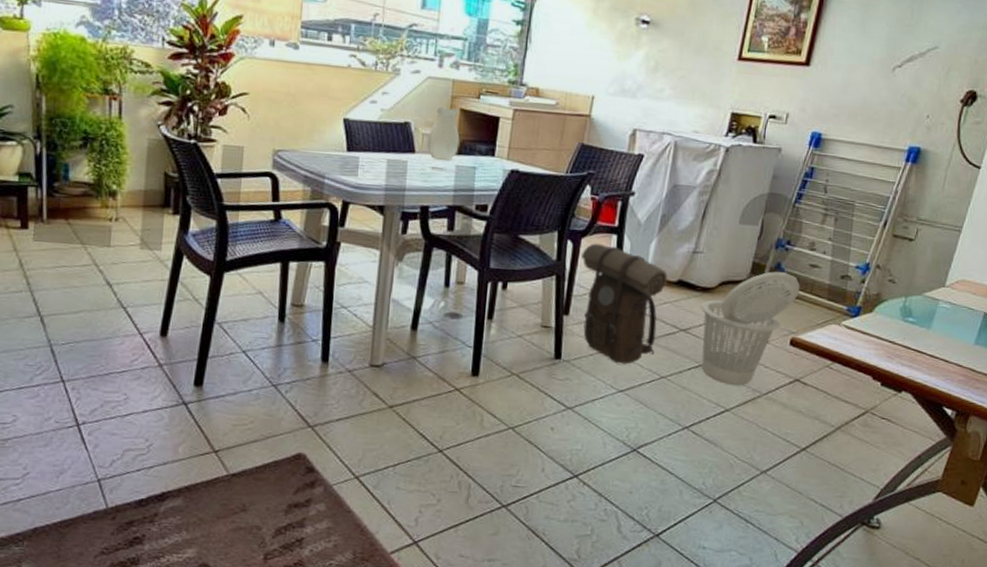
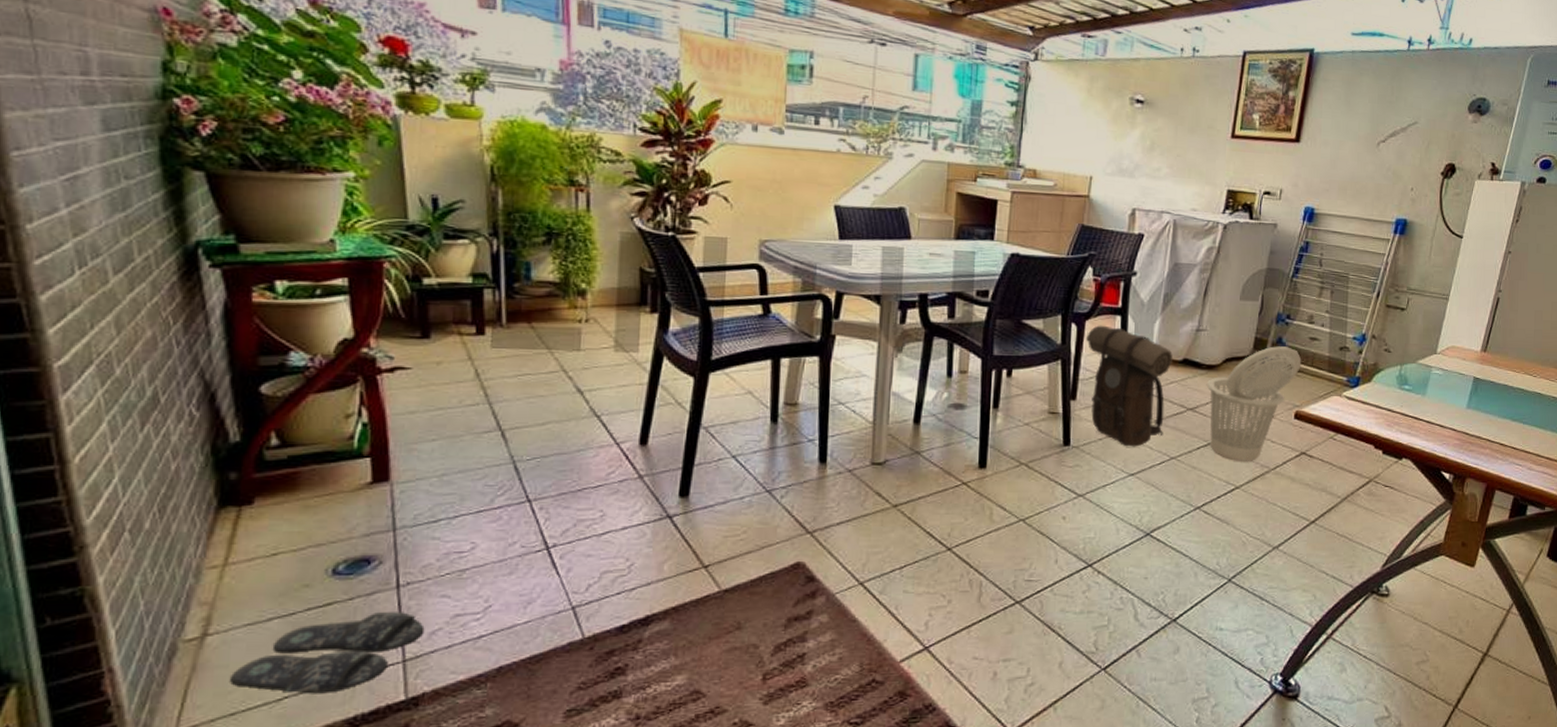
pitcher: present [427,106,460,160] -> none [923,190,957,246]

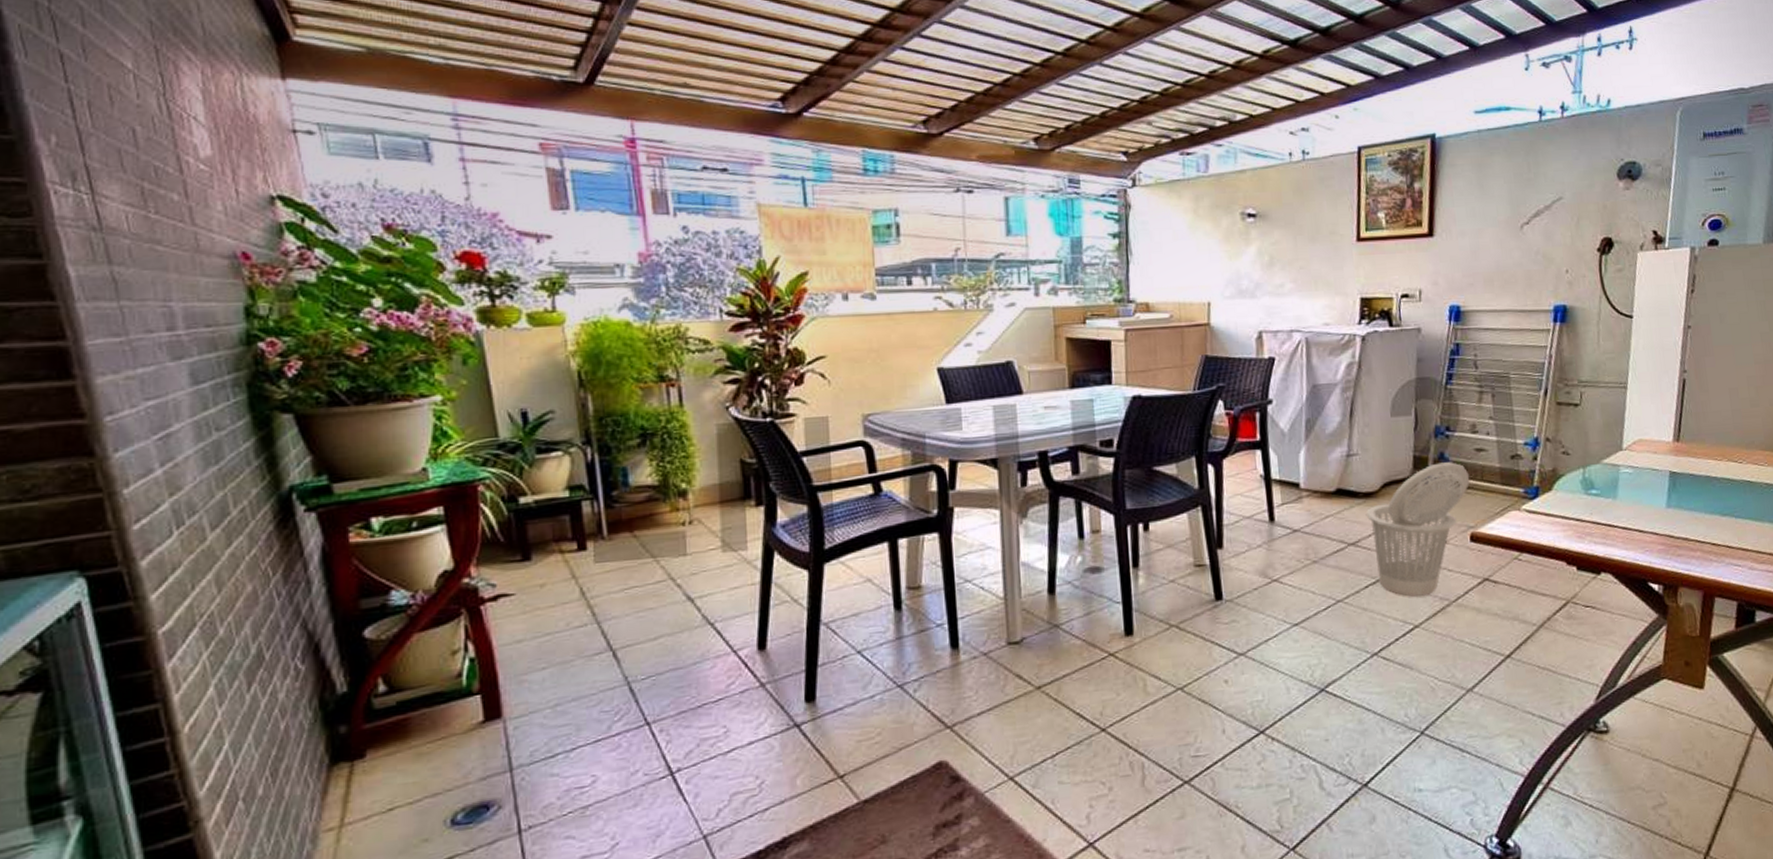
backpack: present [1086,325,1173,447] -> none [1226,462,1325,594]

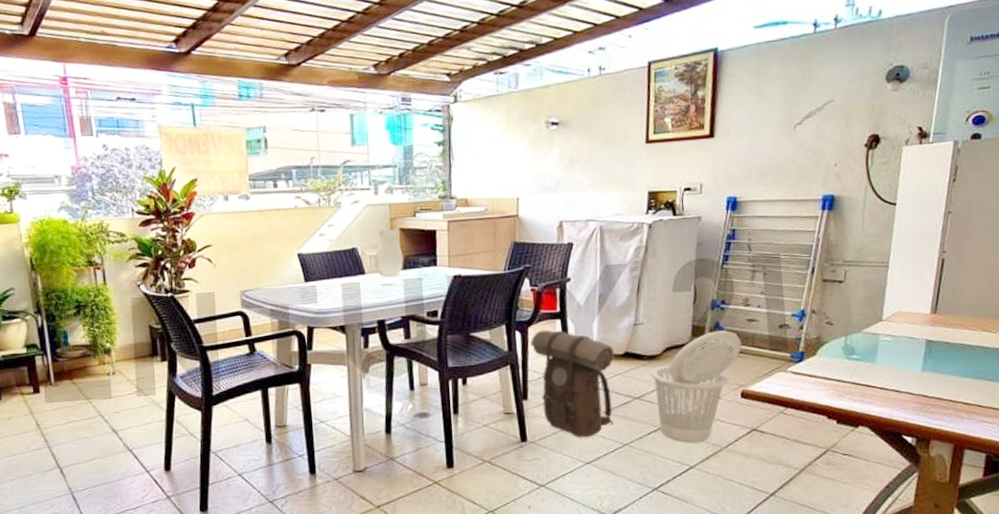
pitcher: none [1034,337,1071,397] -> present [374,228,404,277]
backpack: none [1226,462,1325,594] -> present [531,330,614,438]

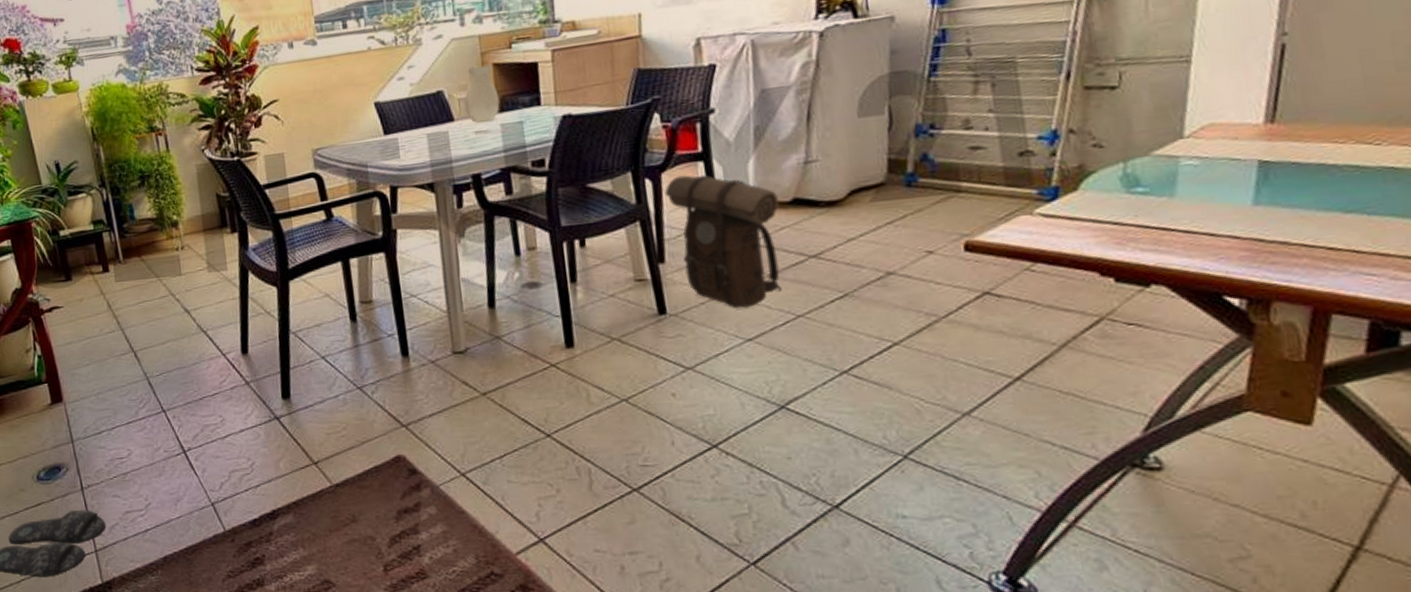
laundry basket: present [649,330,742,443] -> none [829,163,963,312]

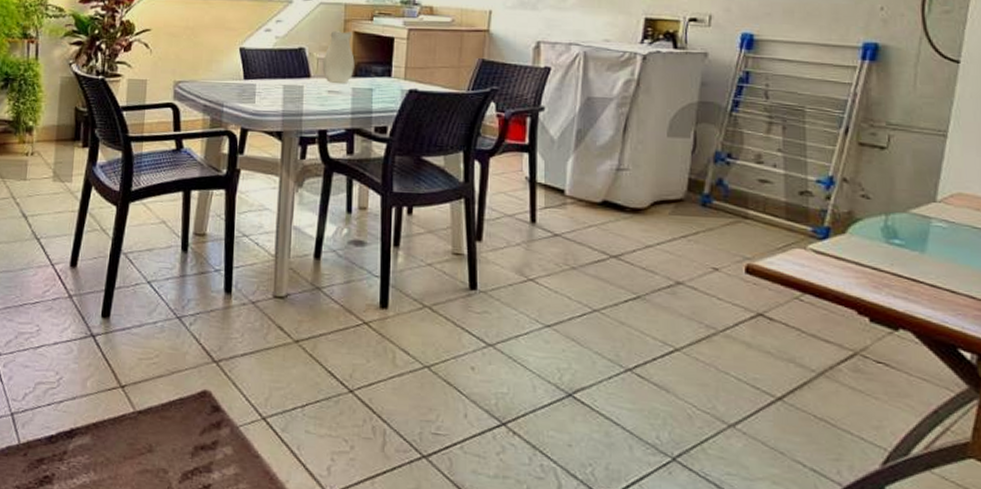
backpack: present [665,174,782,308] -> none [491,162,590,296]

